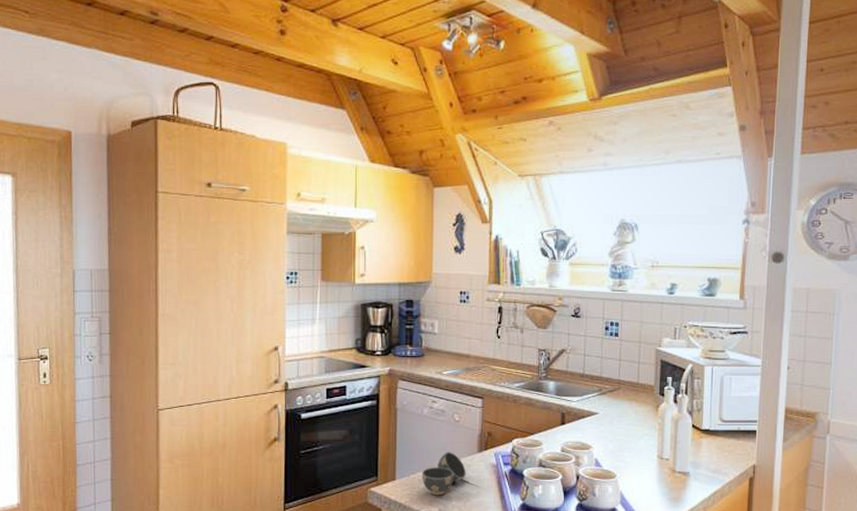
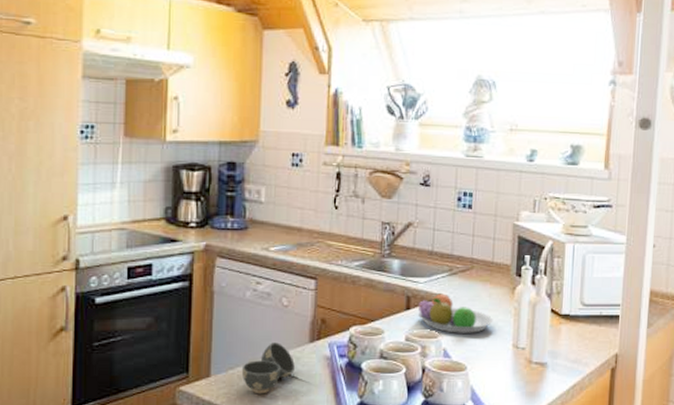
fruit bowl: none [571,409,639,446] -> present [418,292,493,333]

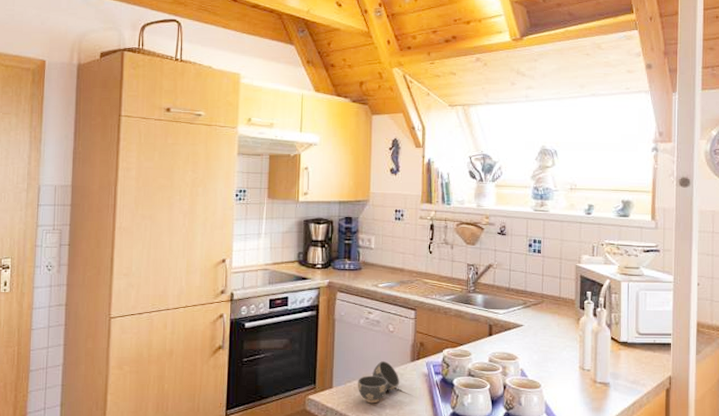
fruit bowl: present [418,292,493,333] -> none [498,322,562,357]

